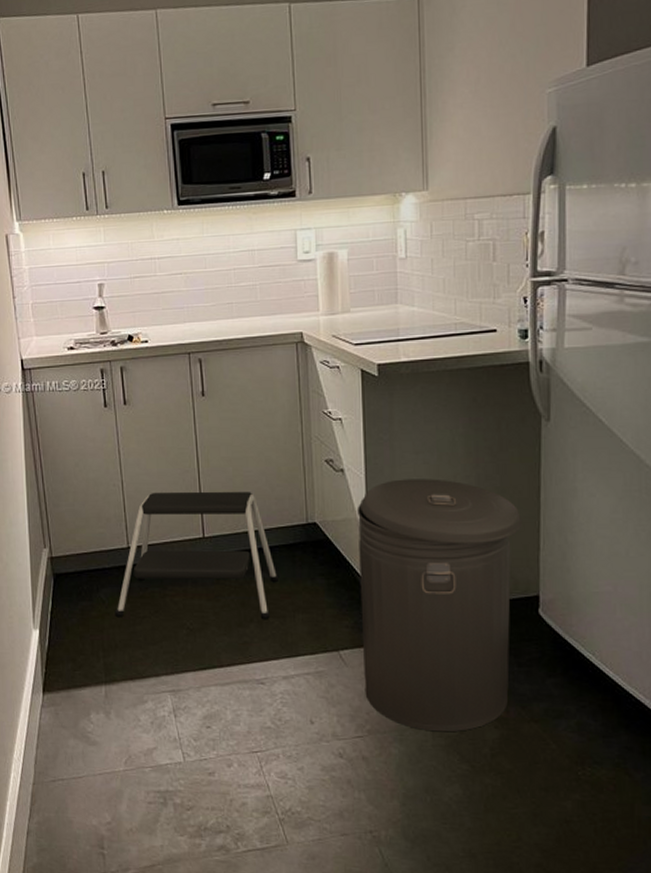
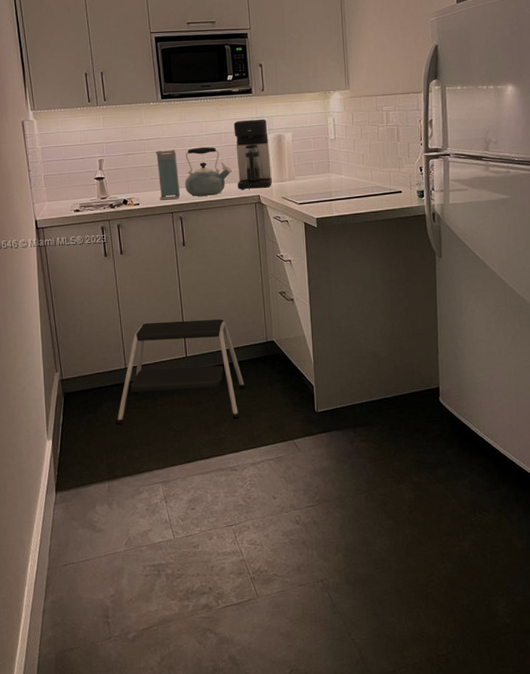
soap dispenser: none [169,271,200,337] -> present [155,149,181,200]
kettle: none [205,268,267,332] -> present [184,146,232,196]
coffee maker: none [270,231,319,324] -> present [233,119,272,189]
can: present [356,479,523,732] -> none [304,303,425,497]

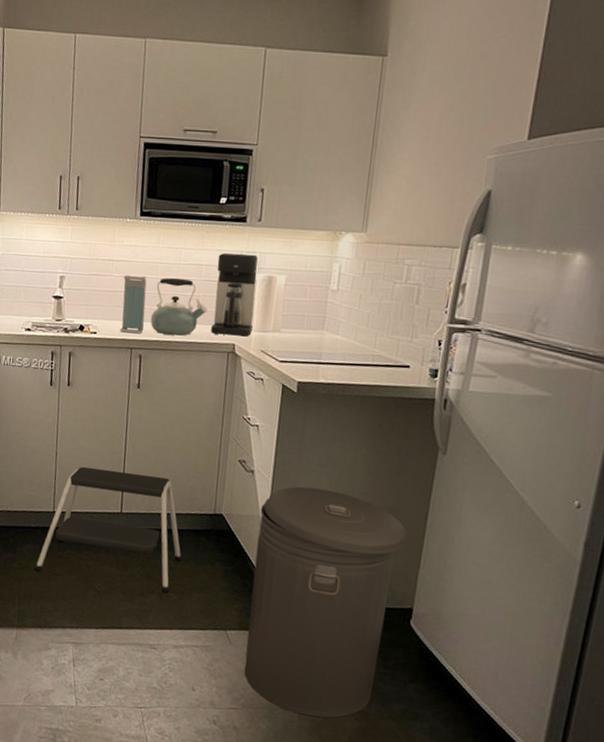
can: none [304,303,425,497] -> present [244,487,408,718]

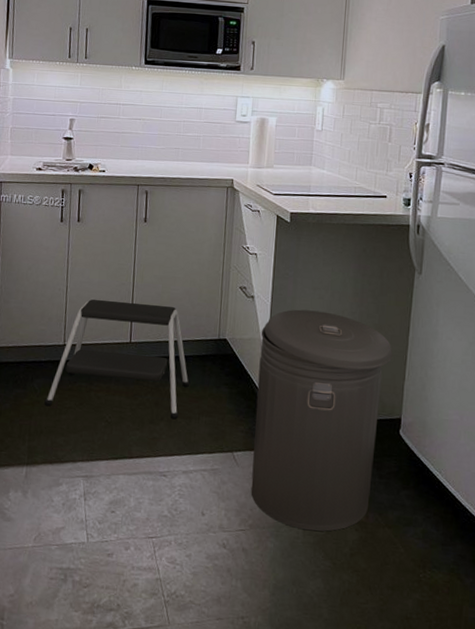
soap dispenser: present [120,275,147,334] -> none [127,117,152,172]
kettle: present [150,277,207,336] -> none [155,120,207,173]
coffee maker: present [211,252,258,337] -> none [211,97,252,173]

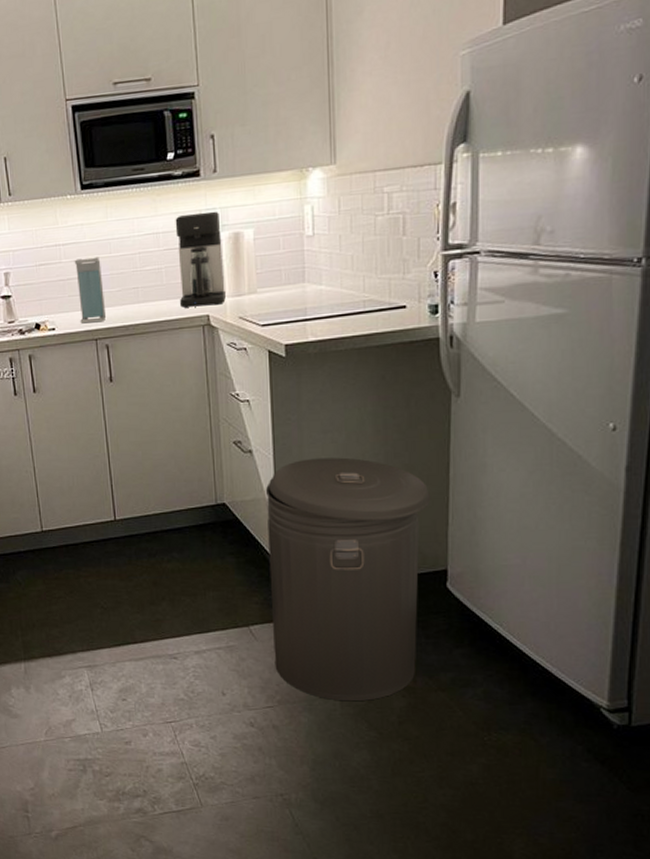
step stool: present [44,299,189,420] -> none [31,474,189,599]
soap dispenser: none [127,117,152,172] -> present [74,257,107,324]
coffee maker: none [211,97,252,173] -> present [175,211,226,308]

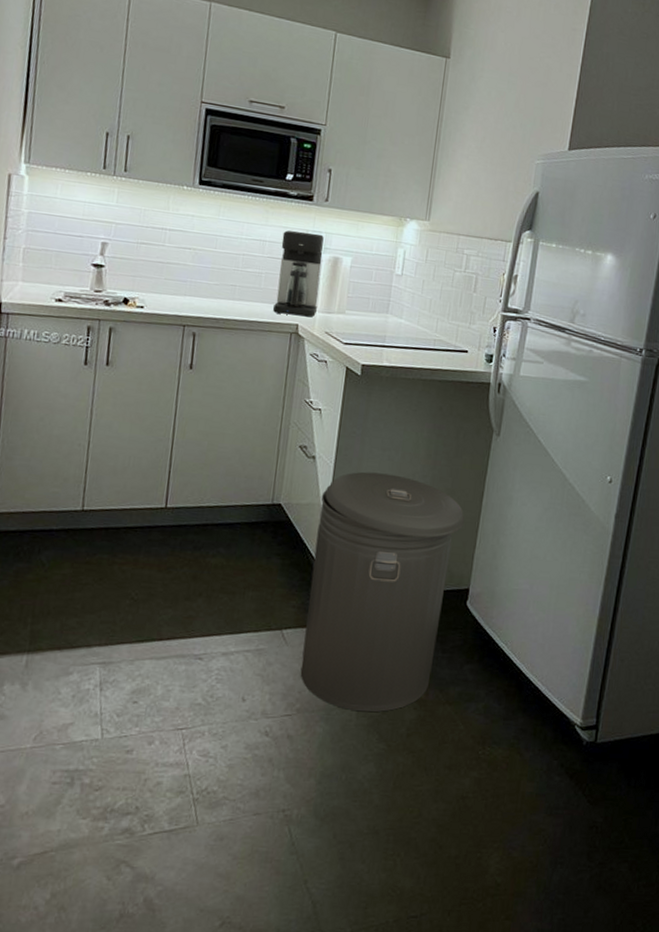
soap dispenser: present [74,257,107,324] -> none [171,246,204,310]

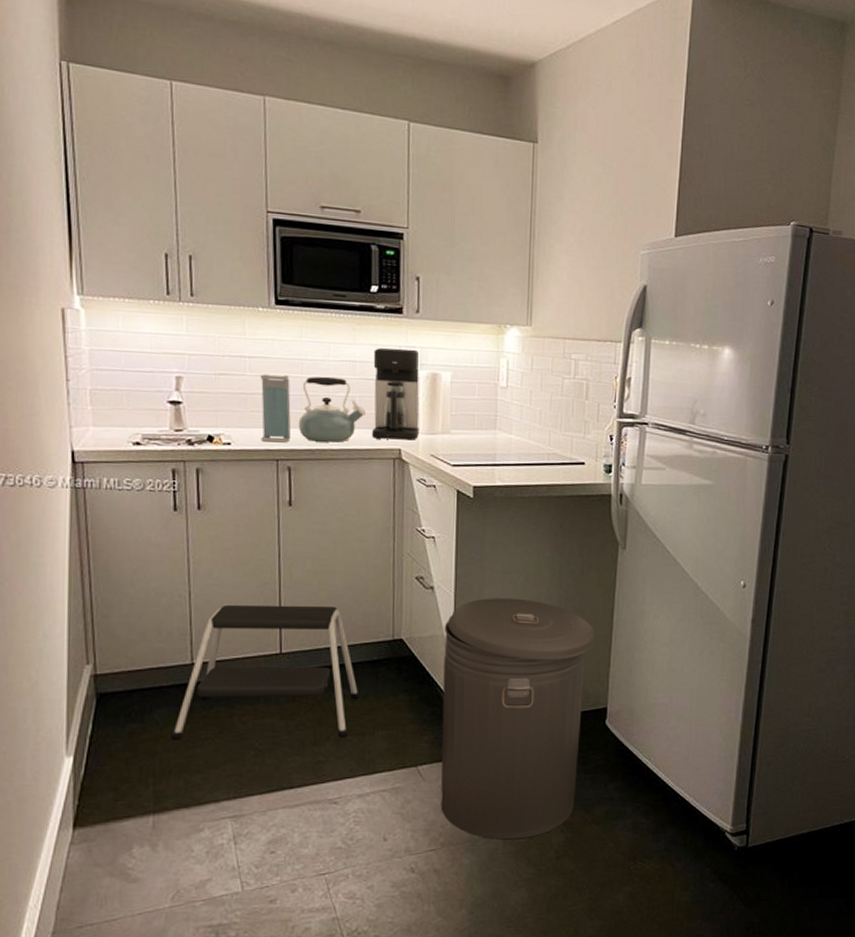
step stool: none [53,456,235,595] -> present [170,604,359,741]
soap dispenser: none [171,246,204,310] -> present [260,374,292,443]
kettle: none [206,252,270,314] -> present [298,376,366,442]

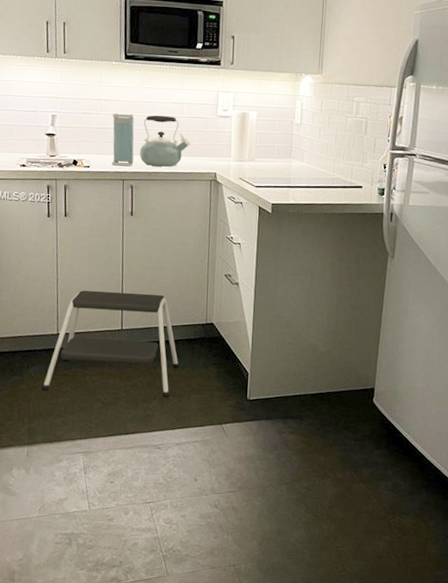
coffee maker: present [372,347,420,440] -> none [195,92,233,166]
can: present [440,598,597,840] -> none [239,294,368,489]

